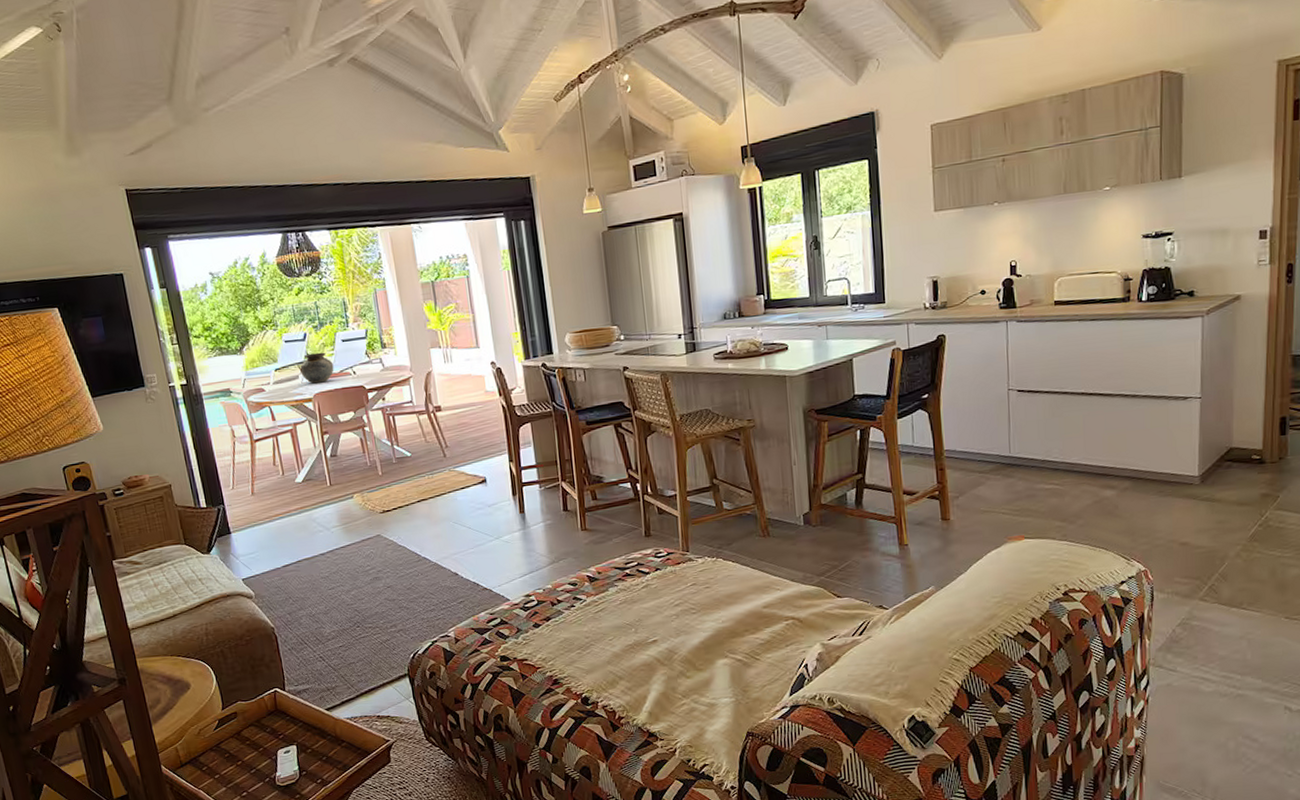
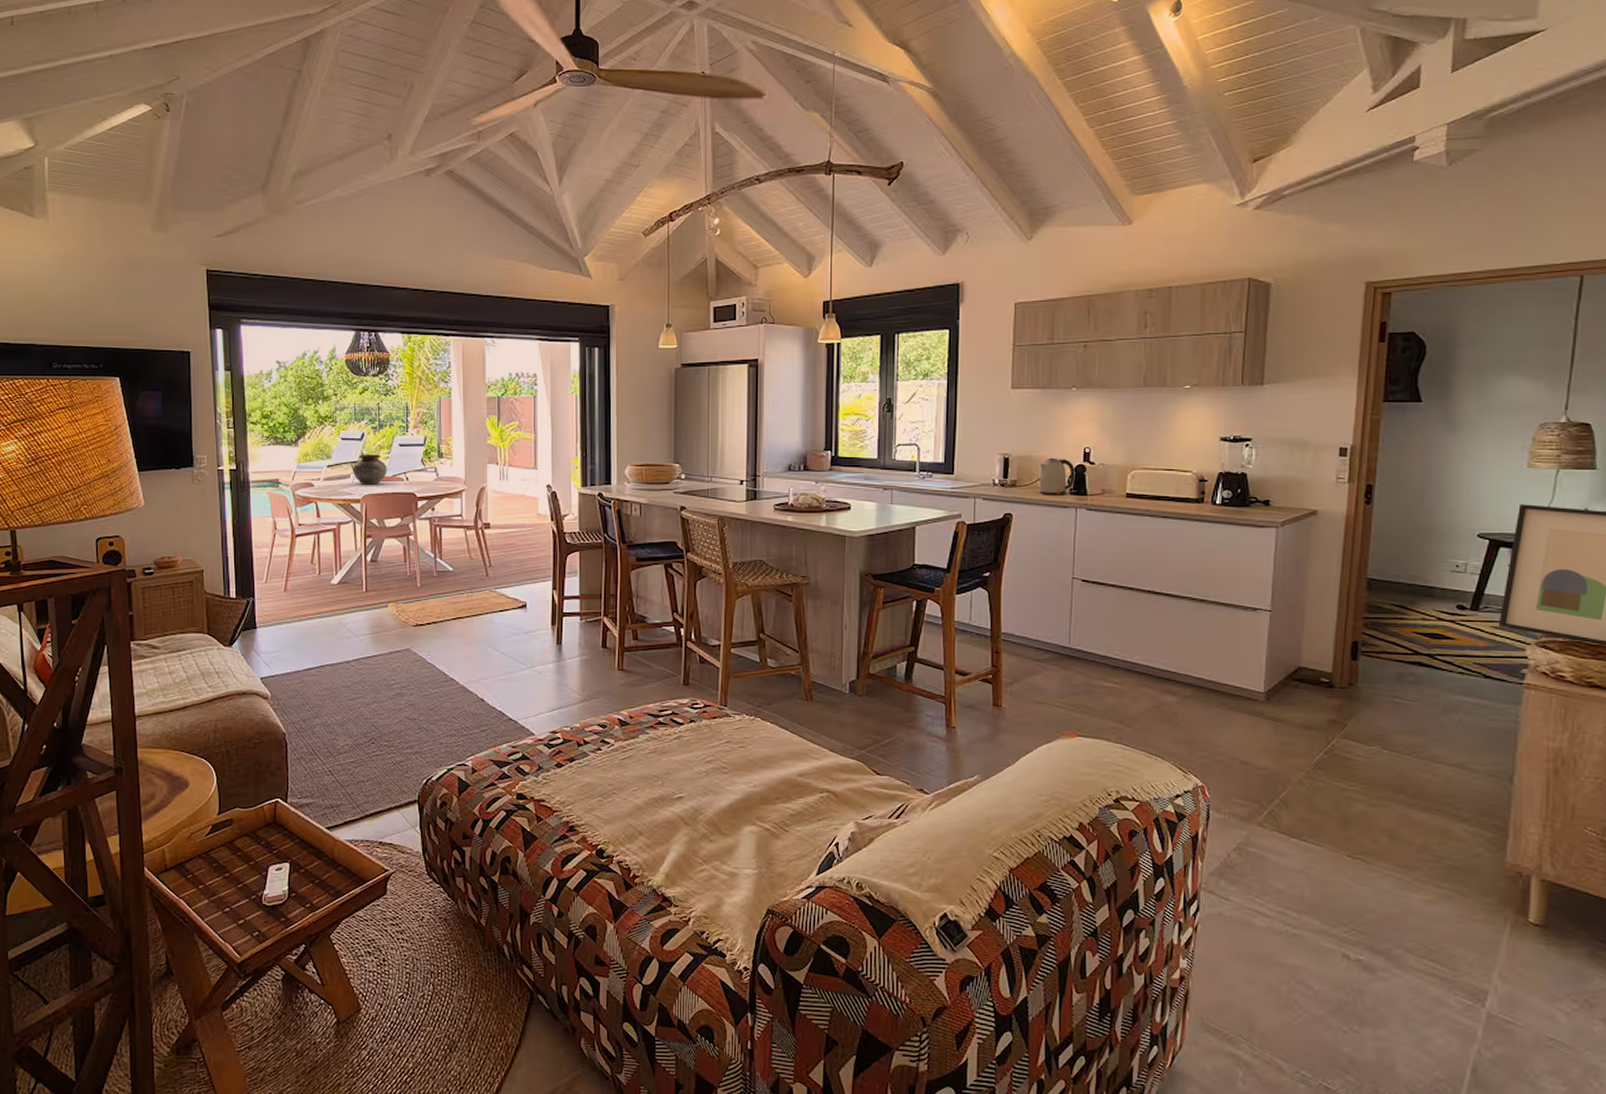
kettle: none [968,274,1004,313] -> present [1039,458,1075,497]

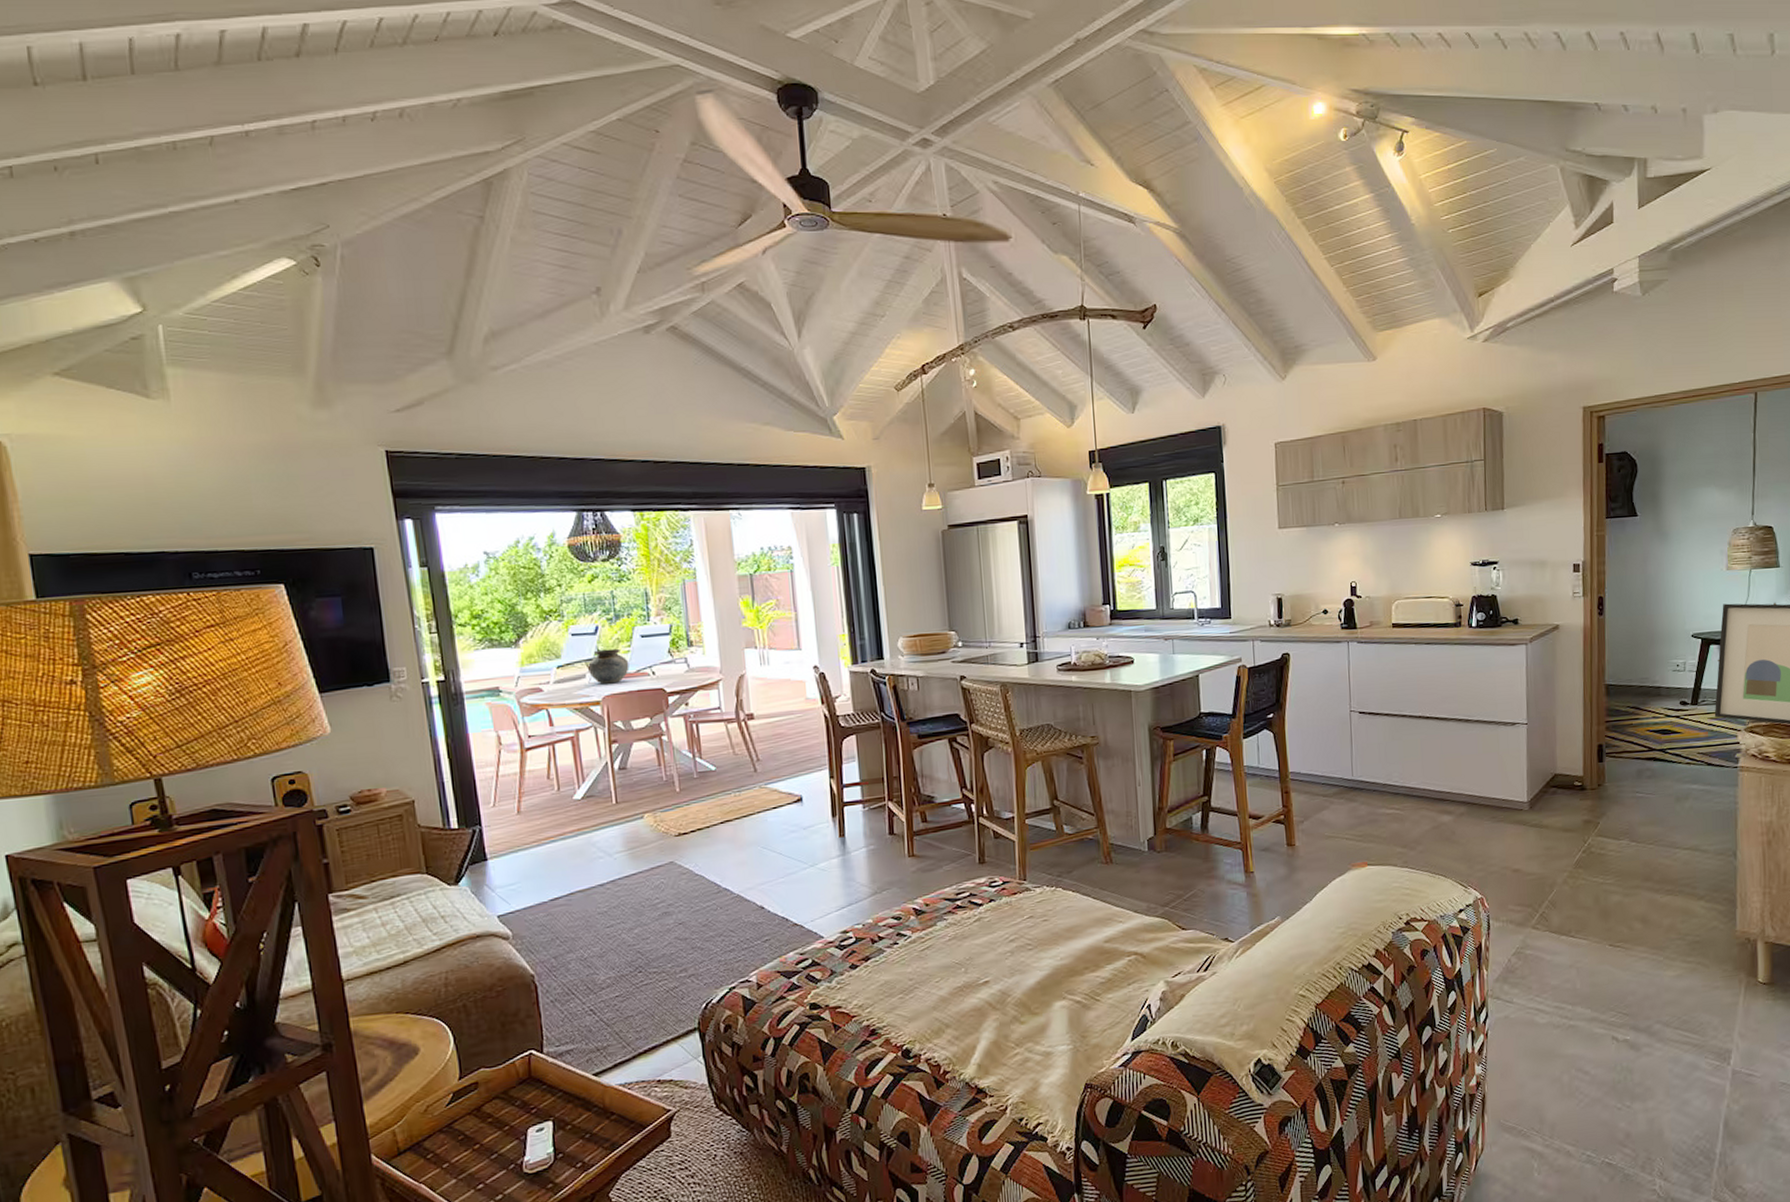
kettle: present [1039,458,1075,497] -> none [1311,594,1345,633]

